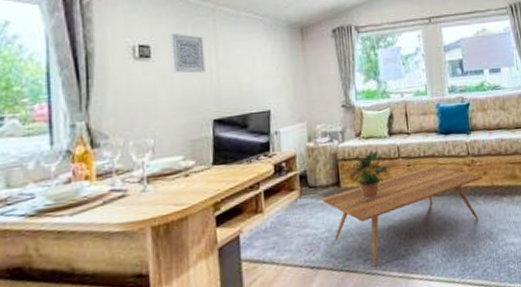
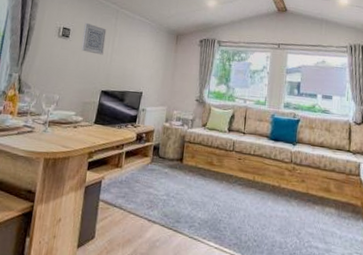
coffee table: present [321,166,482,267] -> none [166,163,300,234]
potted plant: present [345,150,389,200] -> none [189,140,224,179]

